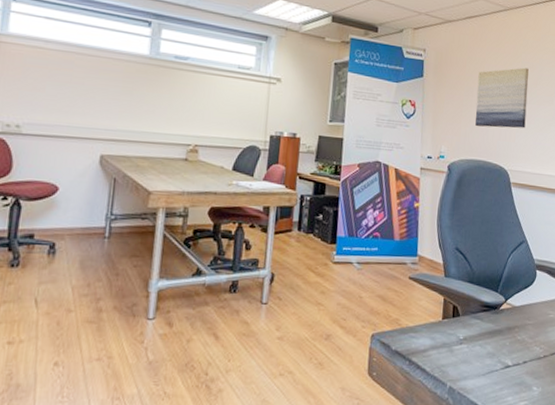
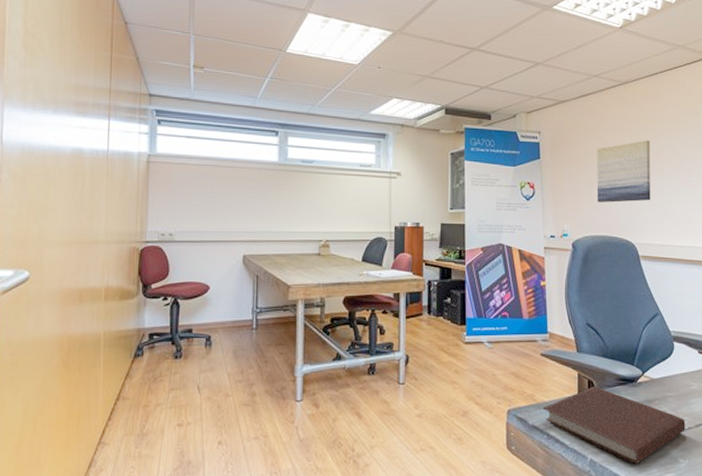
notebook: none [406,312,542,393] -> present [542,386,686,465]

